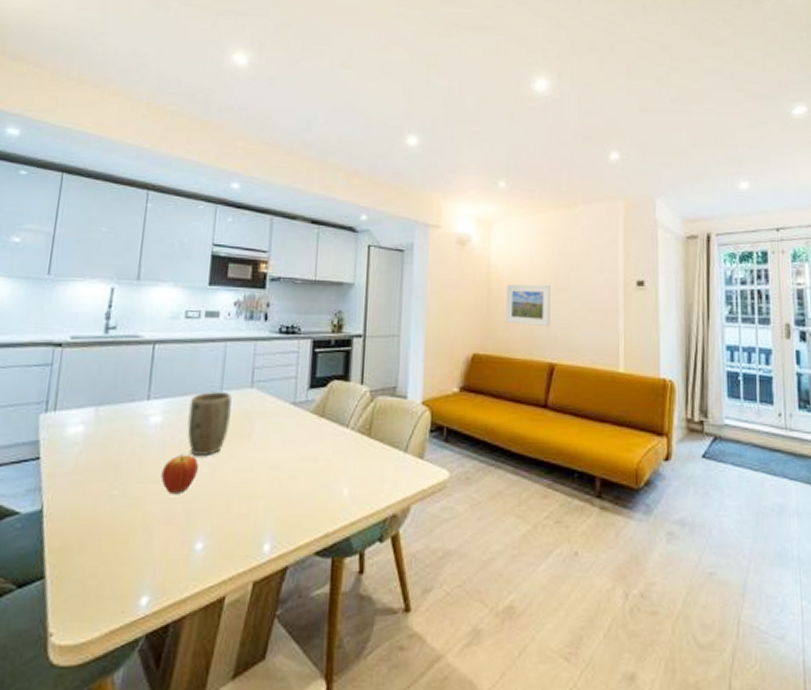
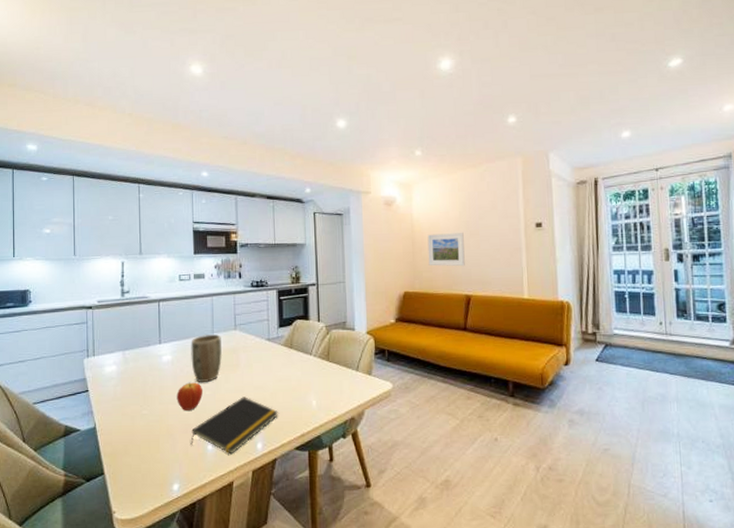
notepad: none [172,478,297,558] -> present [190,397,278,455]

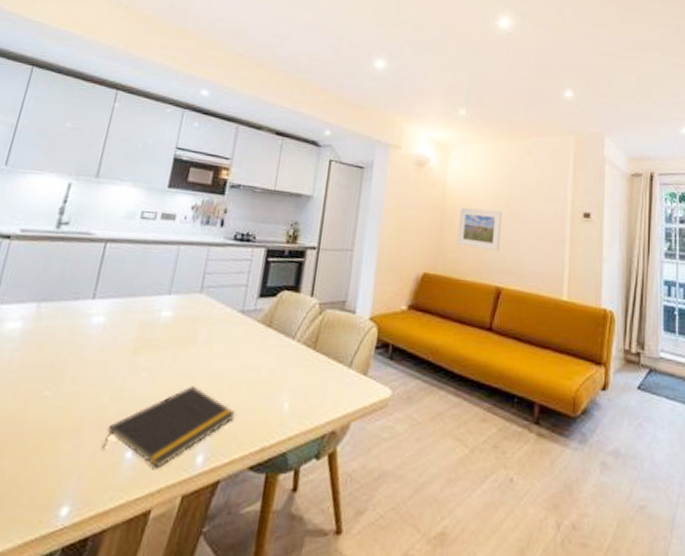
fruit: present [176,382,203,410] -> none [97,357,138,398]
plant pot: present [191,334,222,382] -> none [130,294,180,360]

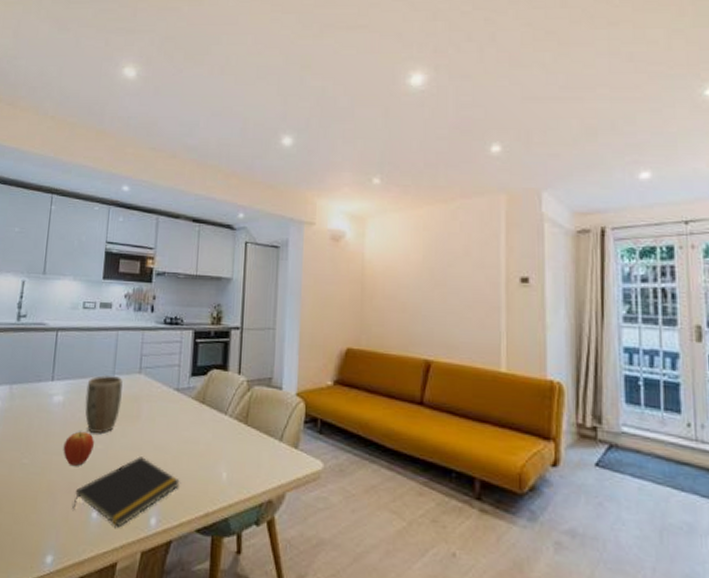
fruit: none [97,357,138,398] -> present [63,431,94,466]
plant pot: none [130,294,180,360] -> present [85,375,123,433]
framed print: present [457,207,502,252] -> none [380,280,427,324]

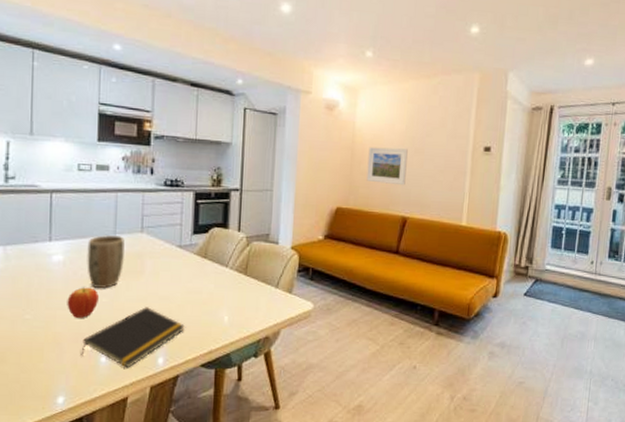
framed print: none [380,280,427,324] -> present [366,147,408,186]

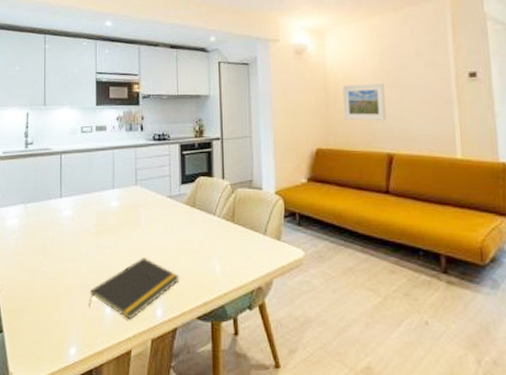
fruit: present [67,287,98,318] -> none [76,239,102,269]
plant pot: present [87,235,125,288] -> none [91,190,122,240]

